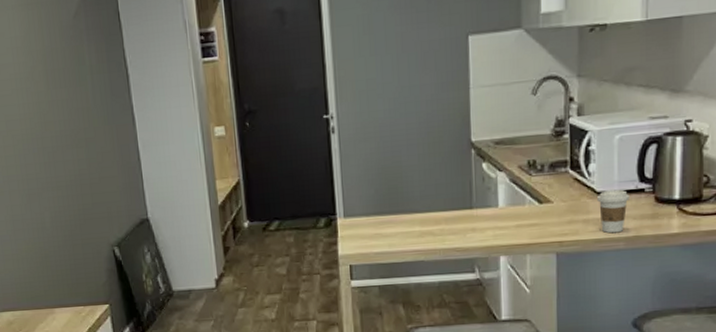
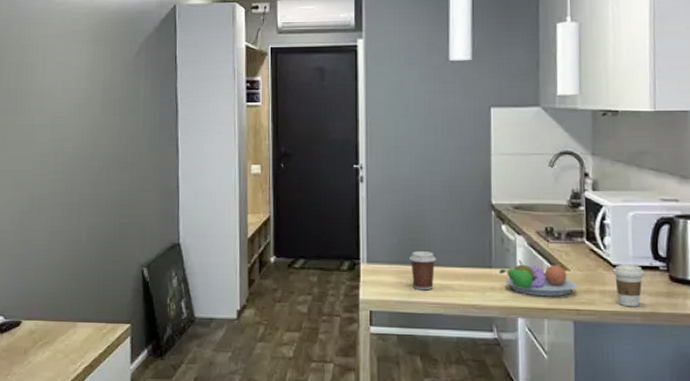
coffee cup: none [387,199,416,240] -> present [409,251,437,291]
fruit bowl: none [480,198,561,233] -> present [499,260,578,297]

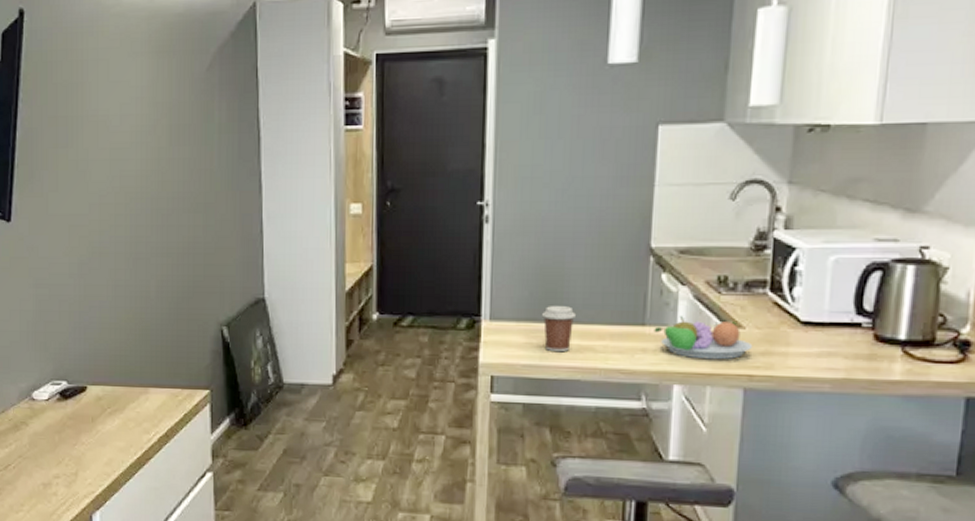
coffee cup: present [612,264,644,307] -> none [799,320,842,373]

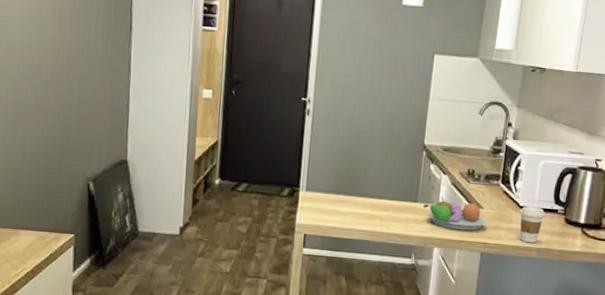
coffee cup: present [542,306,577,353] -> none [345,183,370,219]
coffee cup: none [799,320,842,373] -> present [519,206,545,244]

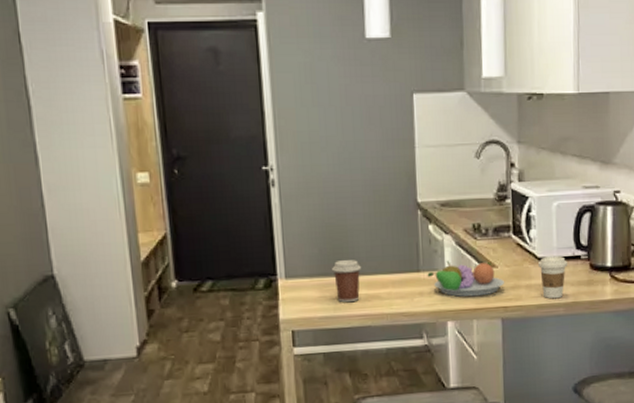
coffee cup: none [345,183,370,219] -> present [332,260,362,303]

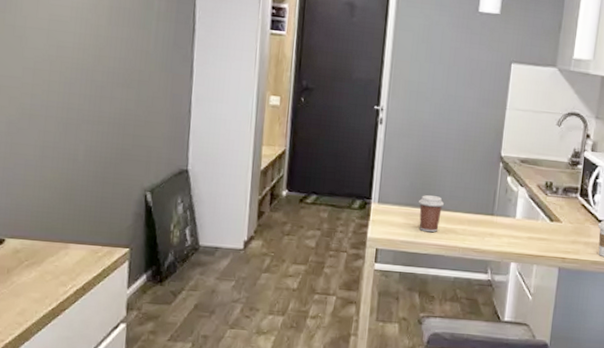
fruit bowl: present [427,261,505,297] -> none [499,210,567,245]

